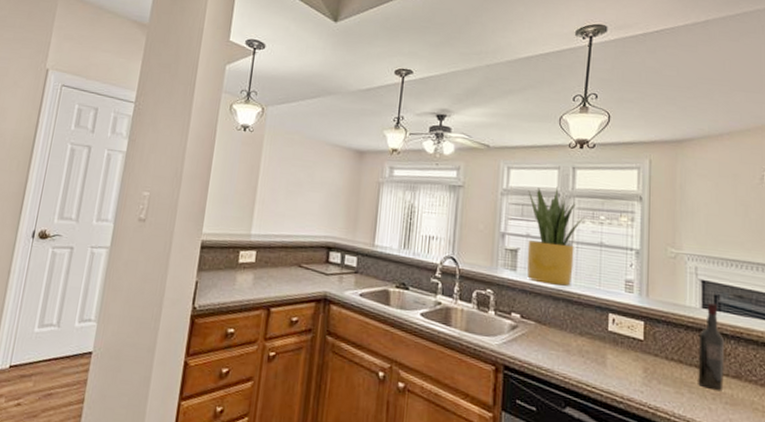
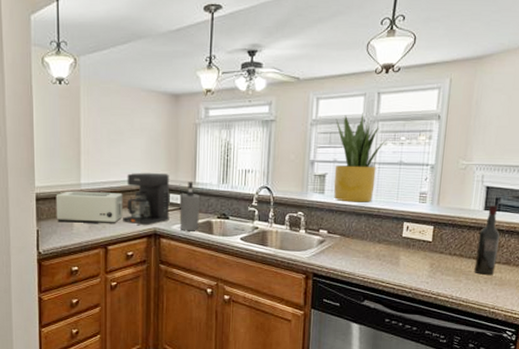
toaster: none [219,241,295,284] -> present [55,191,123,224]
coffee maker: none [291,228,346,289] -> present [123,172,170,226]
soap dispenser: none [352,242,378,301] -> present [179,181,201,232]

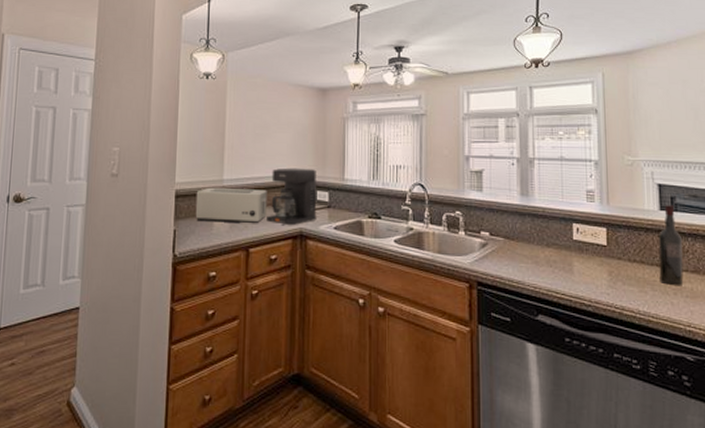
soap dispenser: present [179,181,201,232] -> none [327,177,350,233]
planter: present [333,113,387,203] -> none [488,107,544,201]

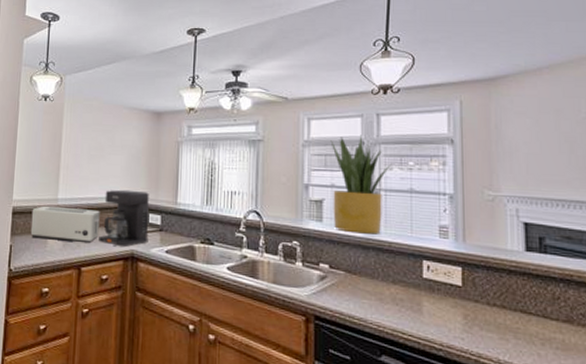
planter: none [488,107,544,201] -> present [330,135,392,235]
wine bottle: present [658,205,684,286] -> none [522,246,554,337]

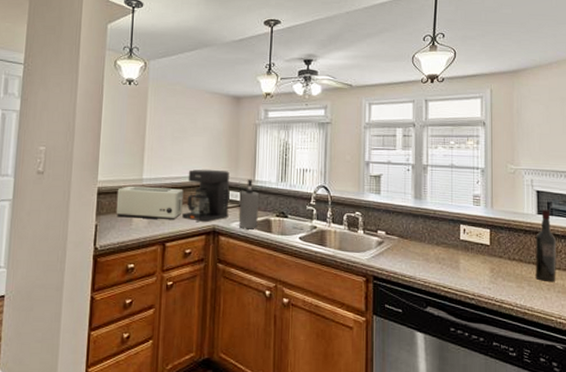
soap dispenser: none [159,201,182,257] -> present [238,179,260,230]
planter: present [330,135,392,235] -> none [387,118,437,204]
wine bottle: none [522,246,554,337] -> present [535,210,557,283]

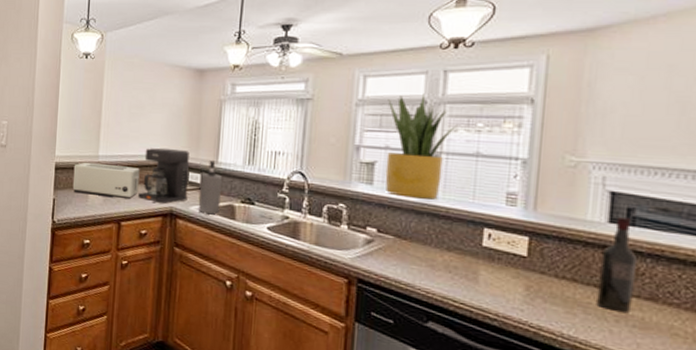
planter: none [387,118,437,204] -> present [385,93,458,200]

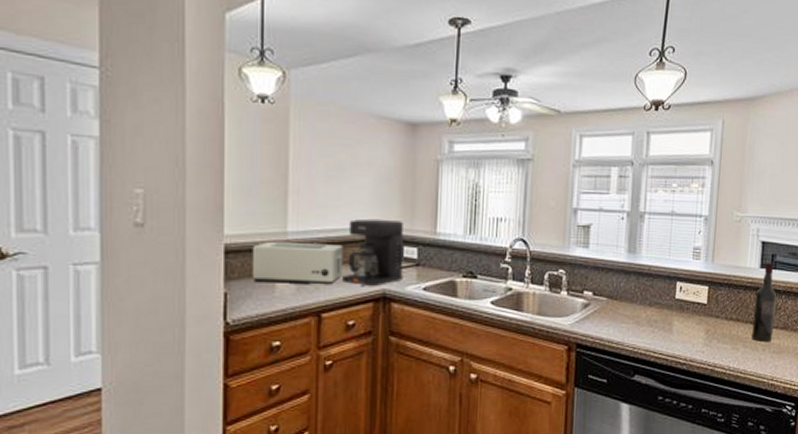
soap dispenser: present [198,160,223,215] -> none [415,231,442,294]
planter: present [385,93,458,200] -> none [599,154,658,259]

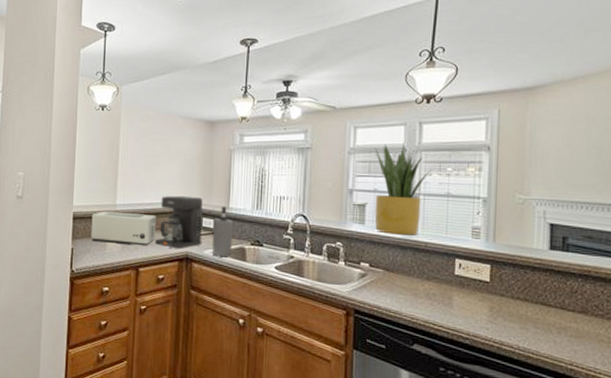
soap dispenser: none [415,231,442,294] -> present [211,206,234,258]
planter: none [599,154,658,259] -> present [374,142,432,236]
wine bottle: present [751,263,778,343] -> none [543,245,572,326]

